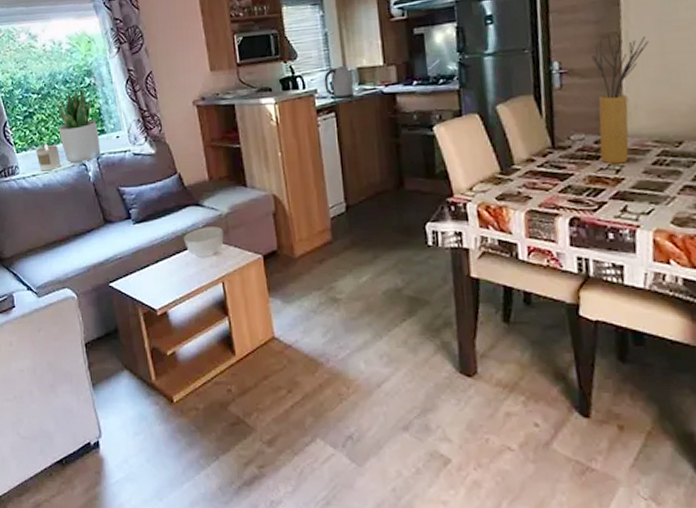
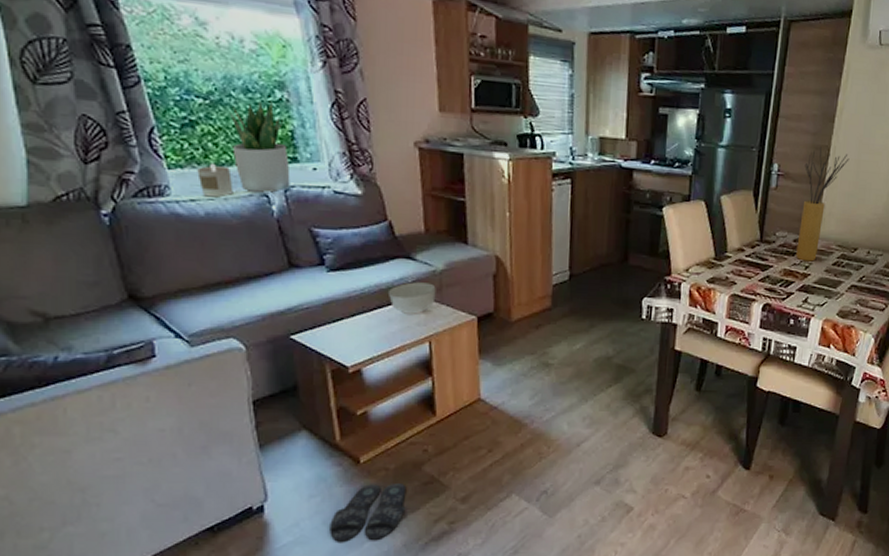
slippers: none [153,422,217,482] -> present [330,482,407,542]
kettle: present [324,66,355,99] -> none [564,132,595,167]

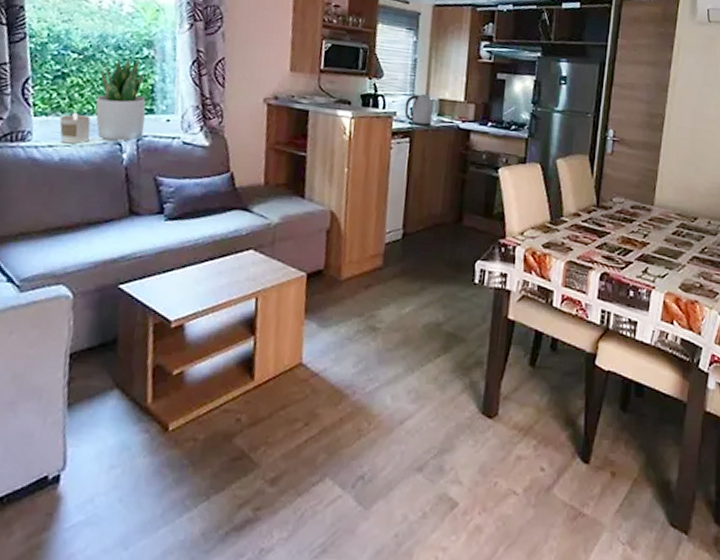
slippers: present [330,482,407,542] -> none [124,456,214,526]
bowl: present [387,282,436,316] -> none [220,234,269,269]
kettle: none [564,132,595,167] -> present [404,94,435,127]
vase: present [796,146,849,262] -> none [634,114,685,230]

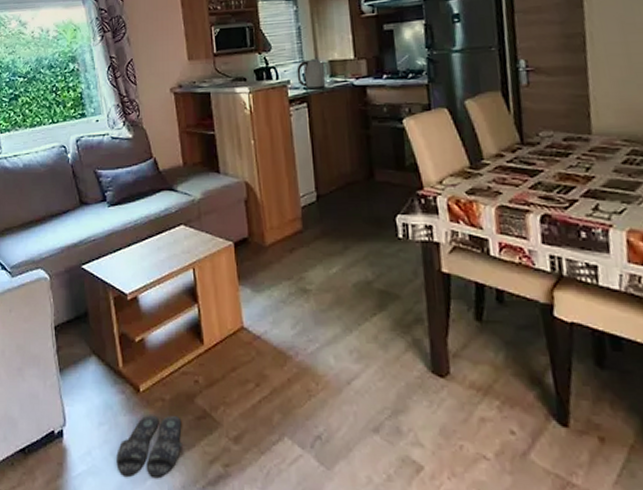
candle: present [59,112,91,145] -> none [19,125,42,152]
planter: present [95,56,146,142] -> none [39,72,80,145]
slippers: none [124,456,214,526] -> present [116,415,182,479]

